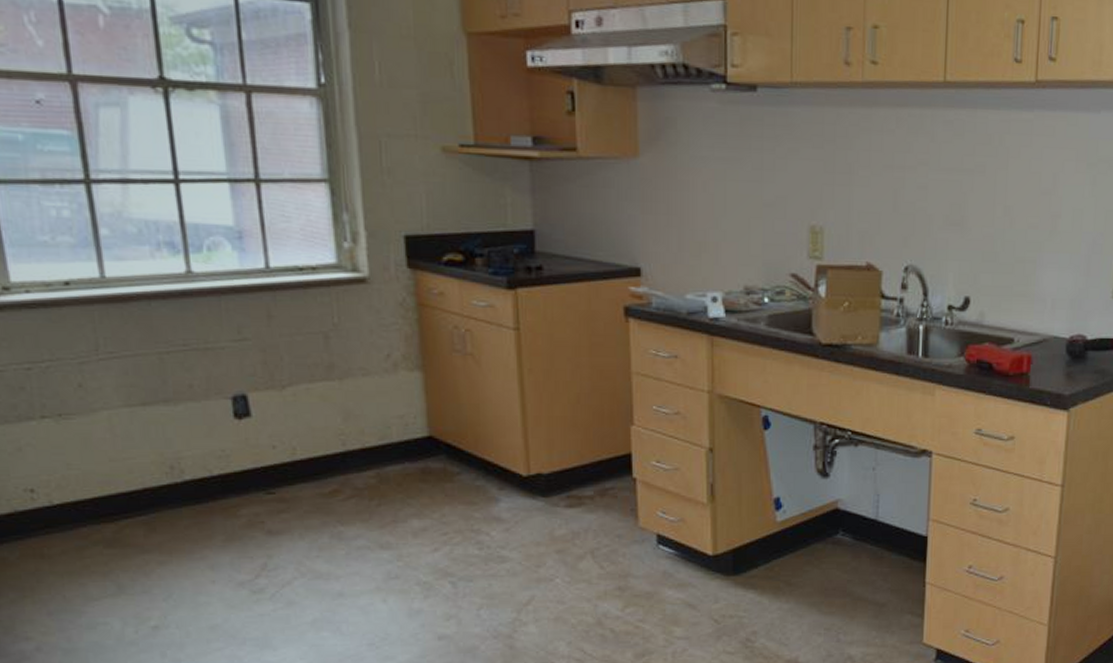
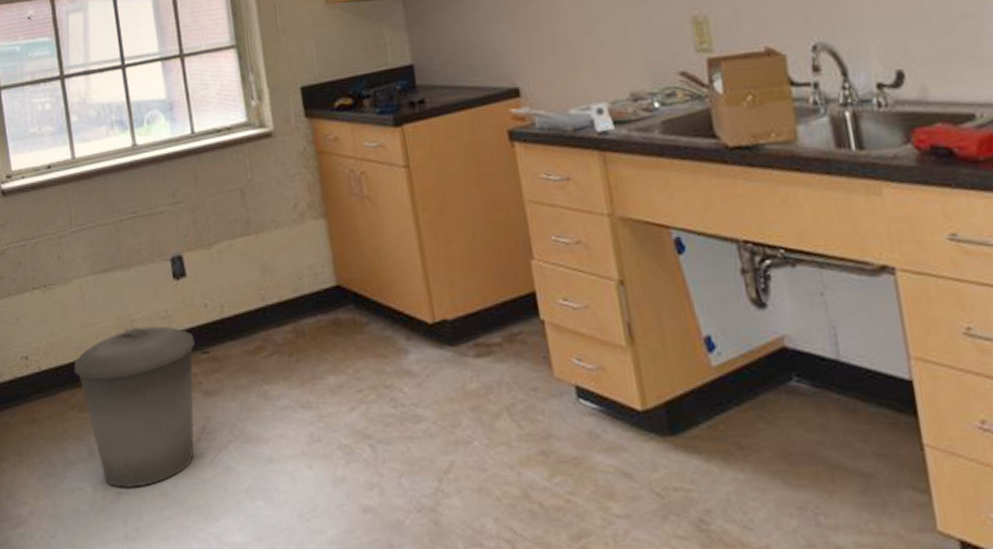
trash can: none [98,465,258,622] -> present [74,326,195,488]

